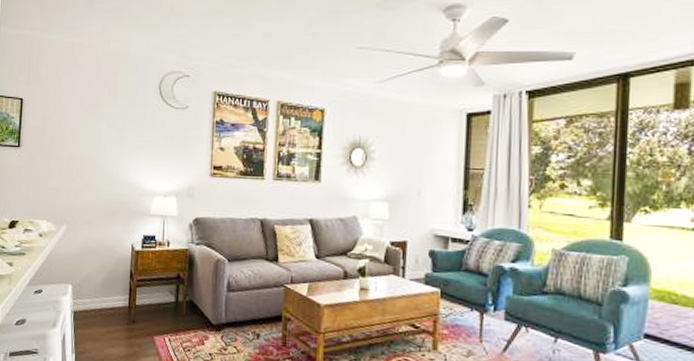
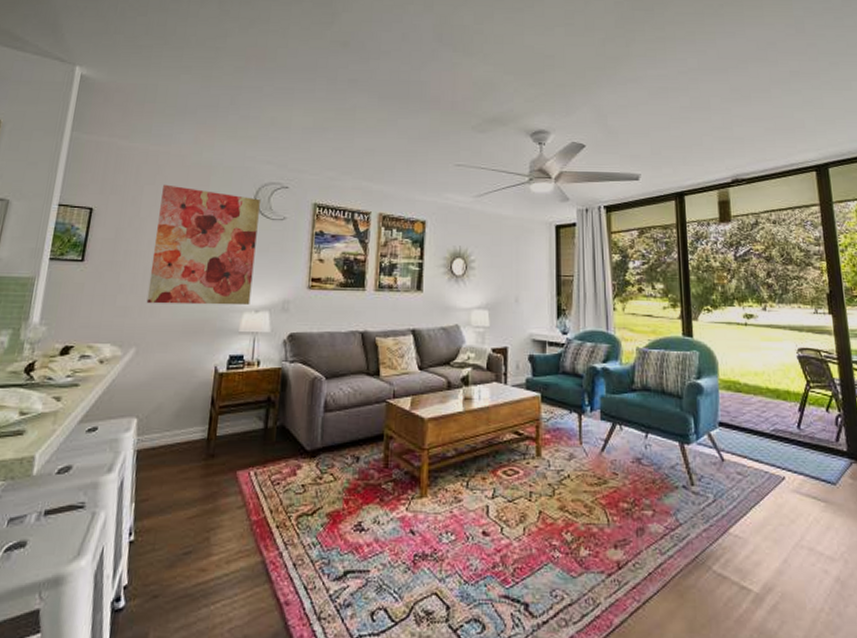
wall art: none [72,75,164,191] -> present [146,184,260,306]

